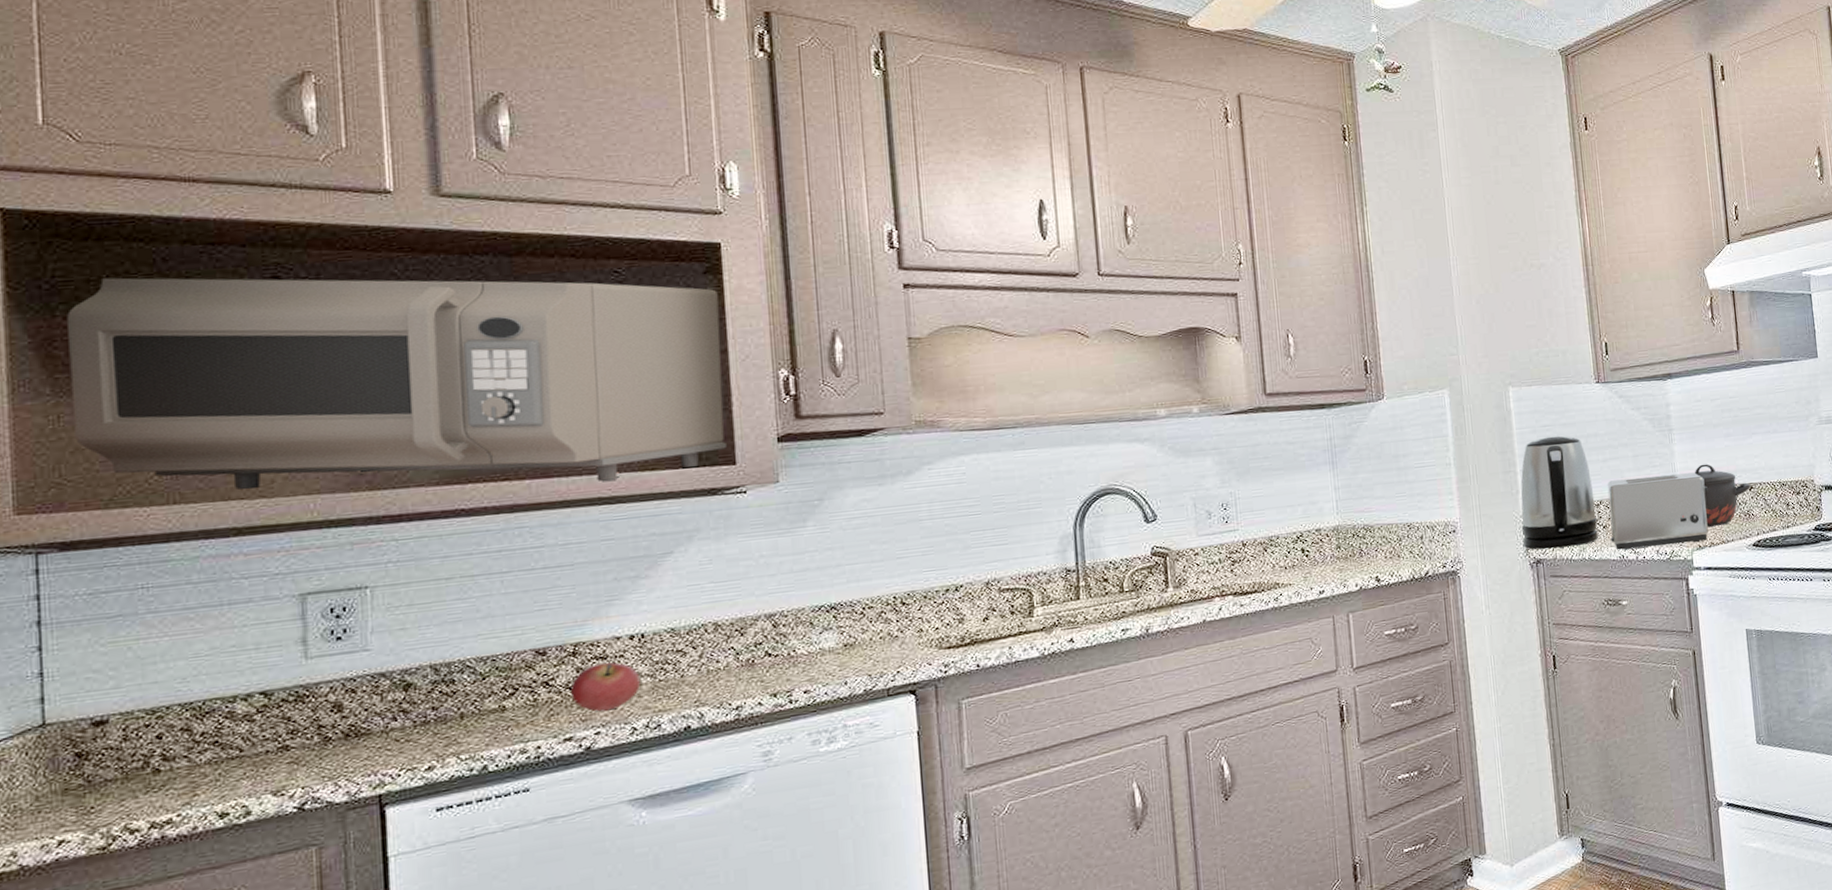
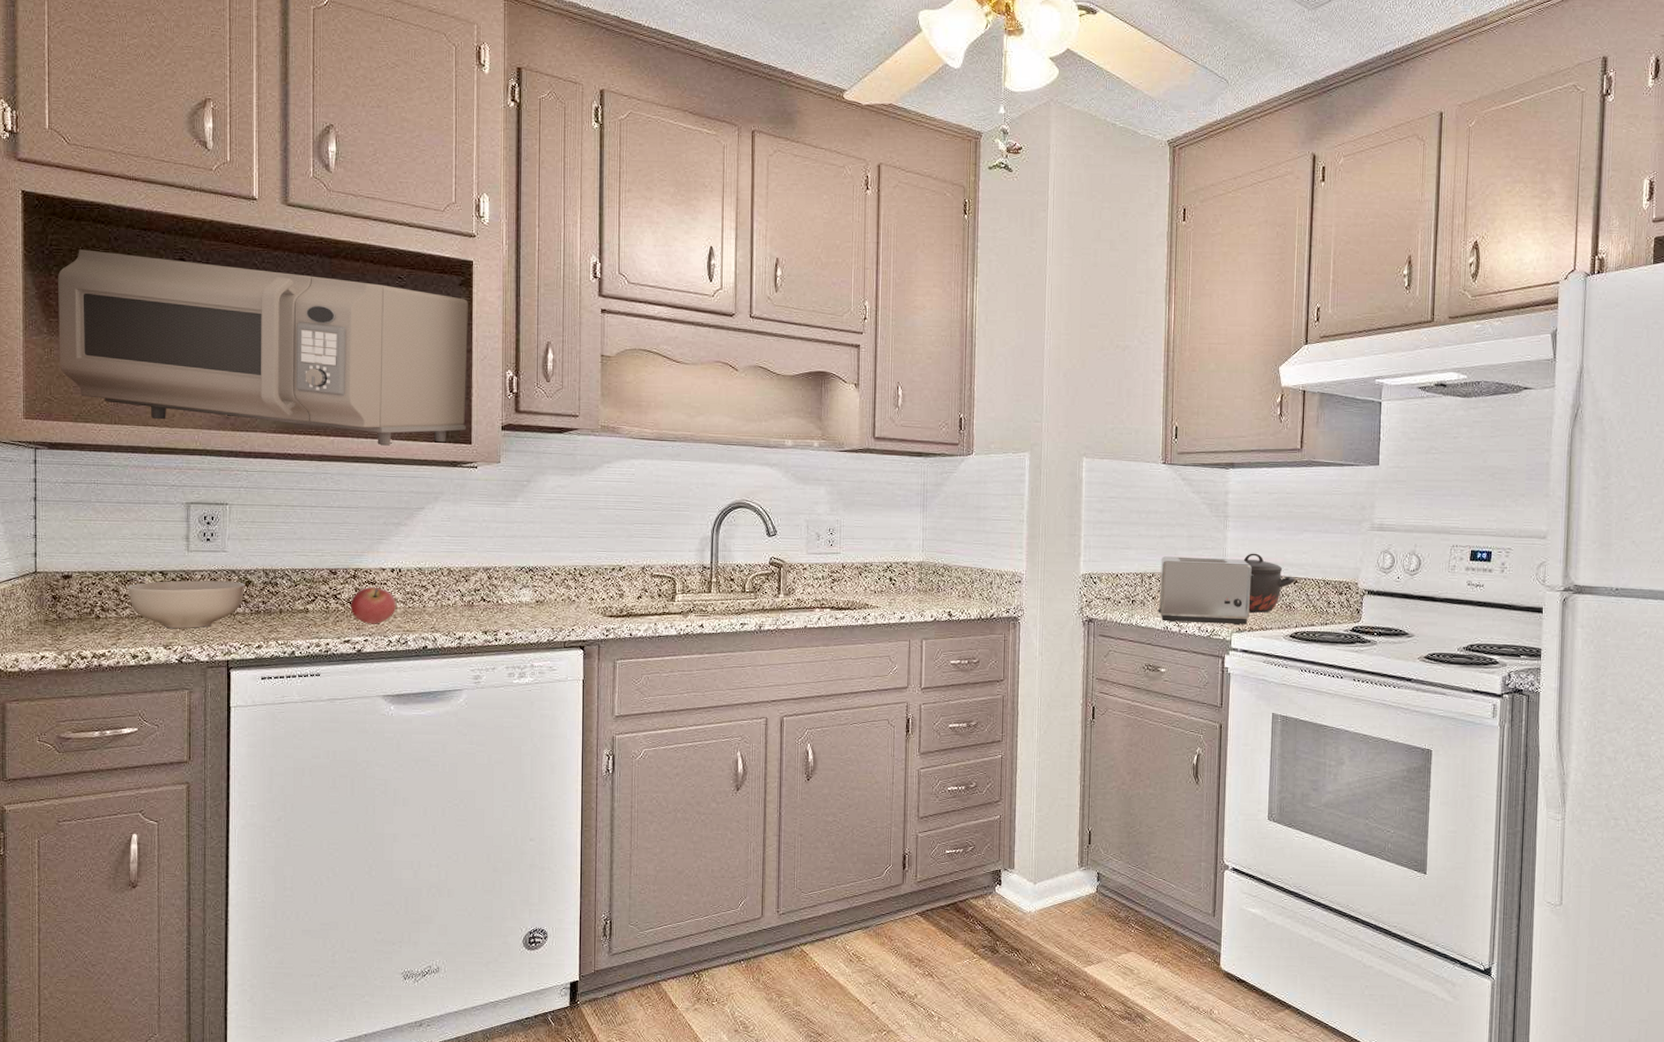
bowl: none [206,687,403,767] -> present [127,580,246,628]
kettle: present [1520,435,1598,550] -> none [1078,508,1148,611]

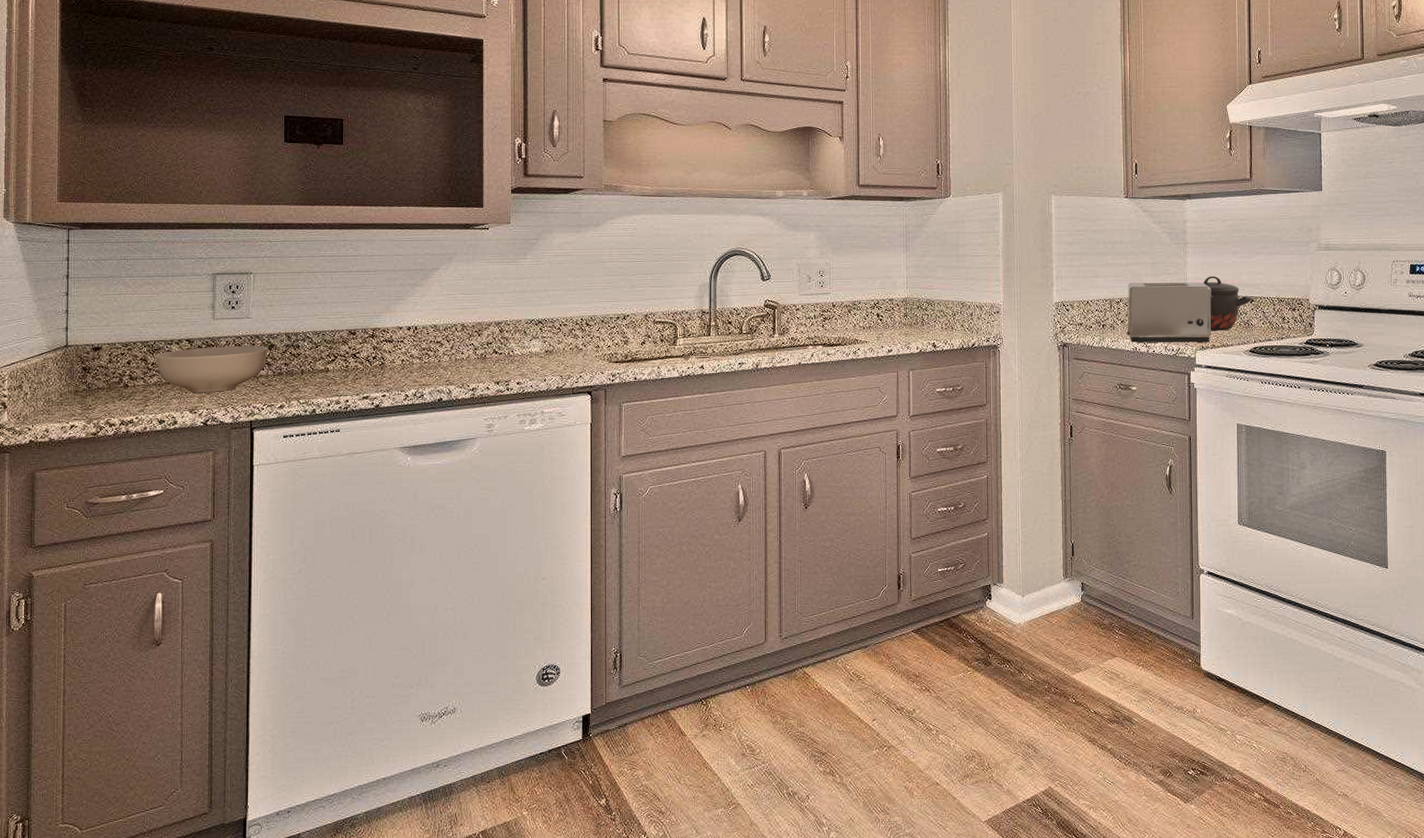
microwave: present [58,249,468,445] -> none [92,43,479,211]
fruit: present [350,587,397,624] -> none [368,345,413,380]

